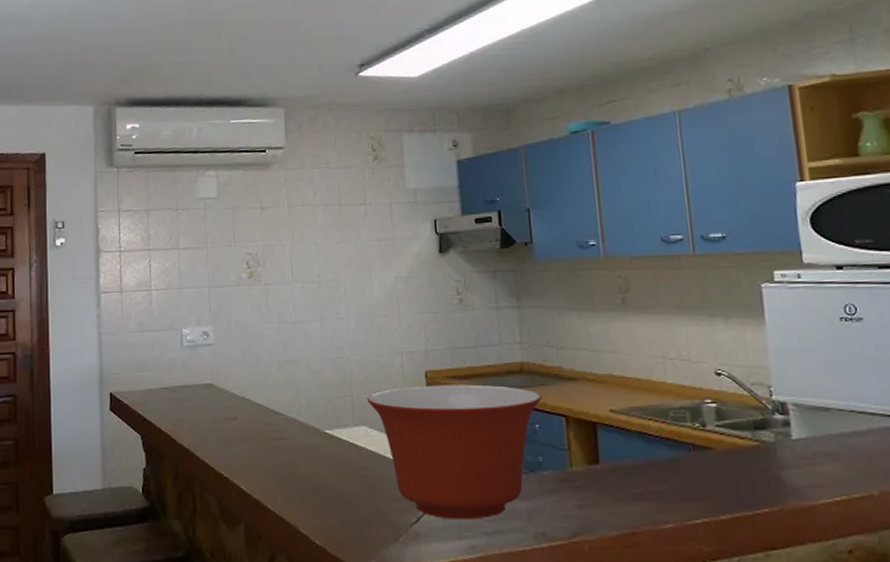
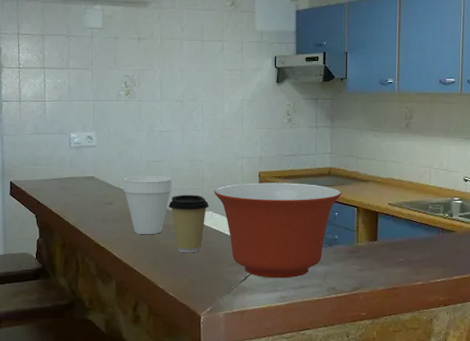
cup: none [249,380,313,459] -> present [123,176,173,234]
coffee cup: none [309,405,363,485] -> present [169,195,209,253]

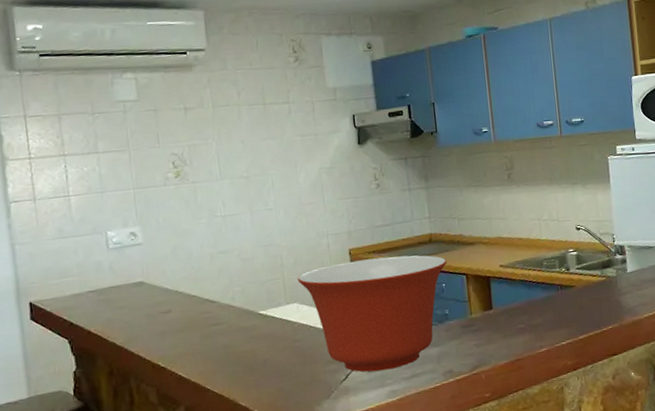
cup: present [123,176,173,234] -> none [182,268,247,344]
coffee cup: present [169,195,209,253] -> none [243,286,294,359]

